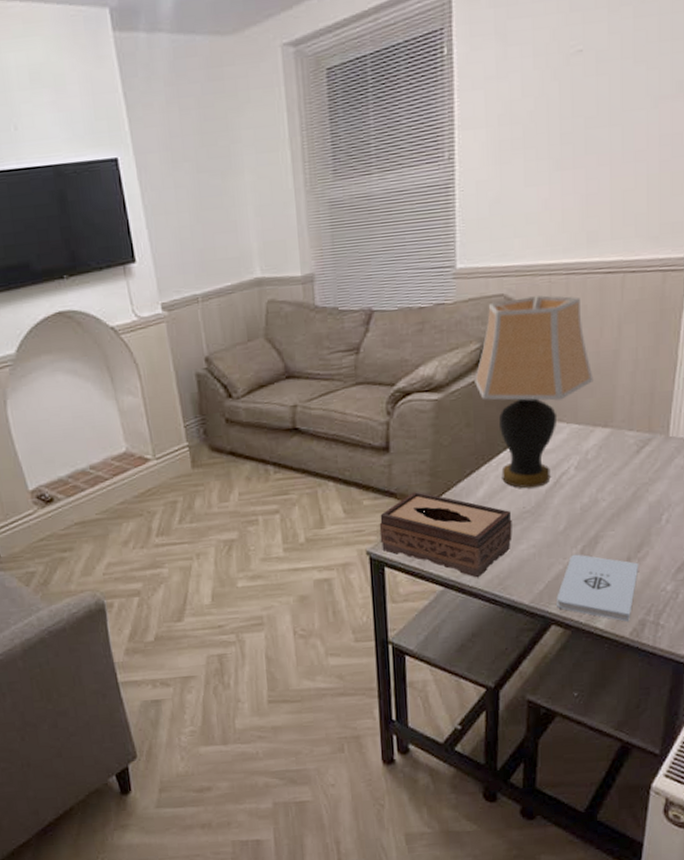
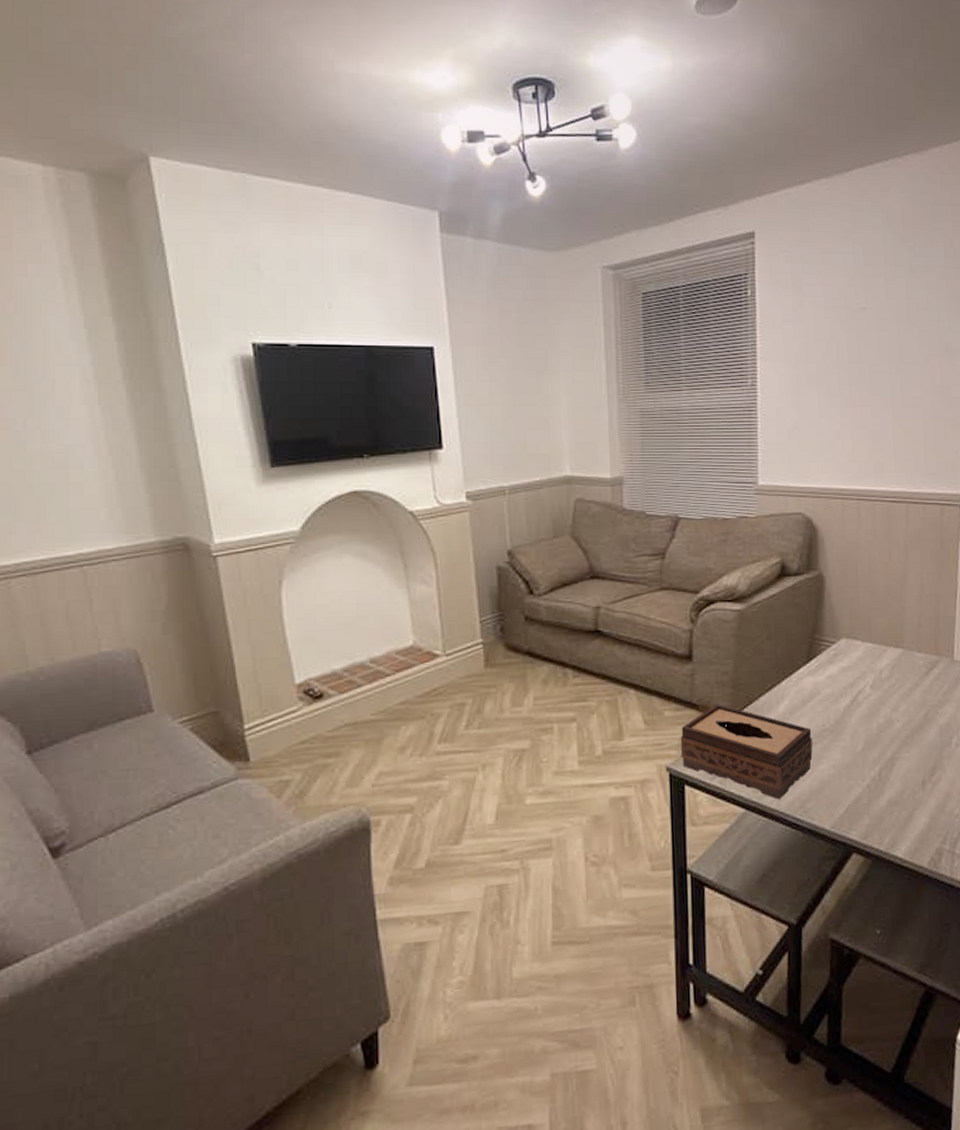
table lamp: present [475,295,593,489] -> none [775,517,885,706]
notepad: present [557,554,639,622] -> none [857,776,934,850]

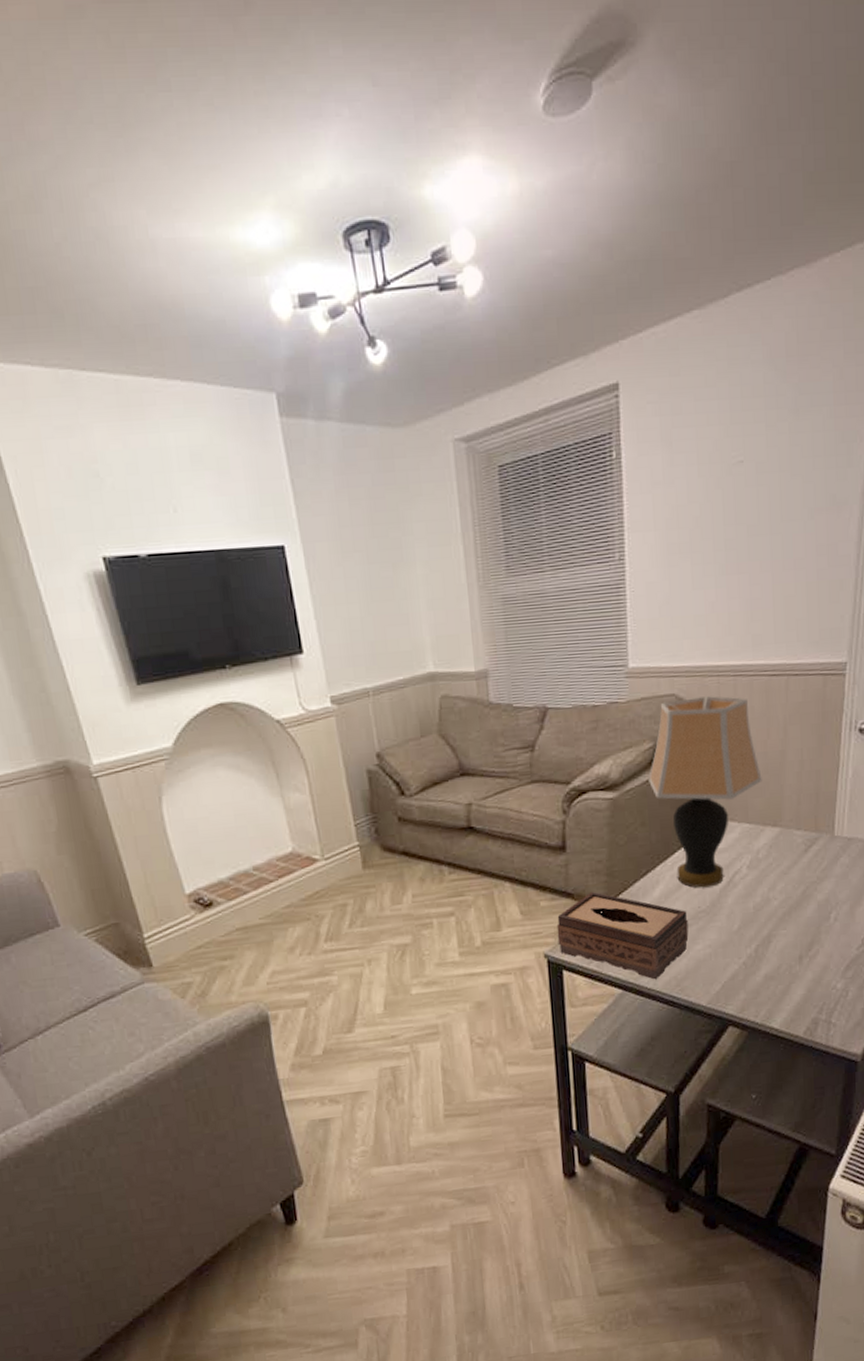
table lamp: none [775,517,885,706] -> present [648,696,762,888]

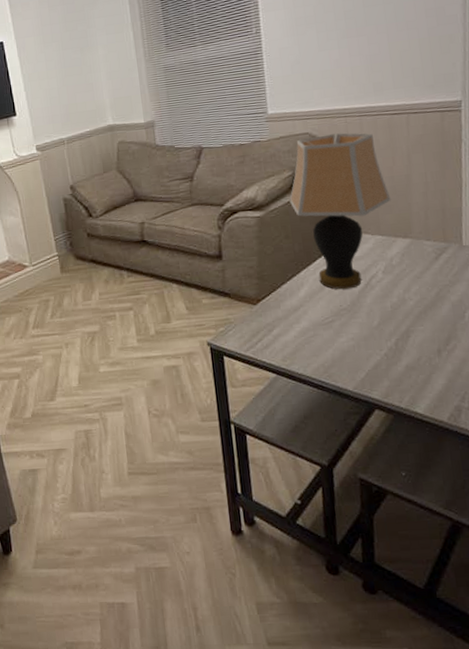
tissue box: present [556,891,689,980] -> none [217,291,333,367]

